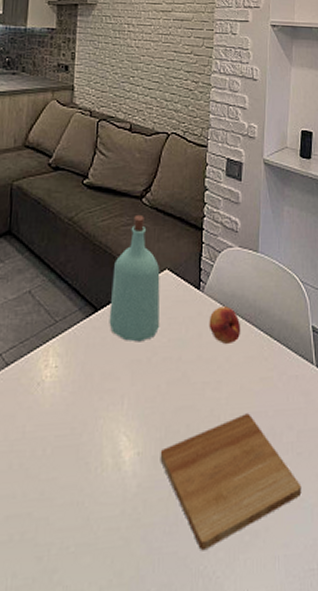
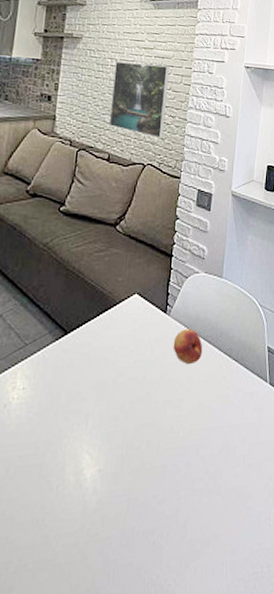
bottle: present [109,214,160,342] -> none [78,241,130,364]
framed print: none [129,27,190,105] -> present [108,61,170,138]
cutting board: present [160,413,302,551] -> none [120,429,251,562]

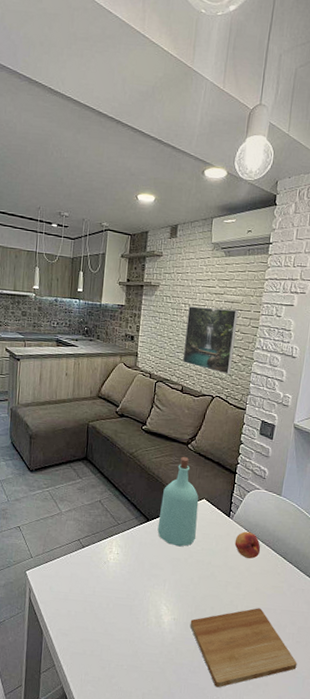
bottle: none [78,241,130,364] -> present [157,456,199,547]
cutting board: none [120,429,251,562] -> present [190,608,297,688]

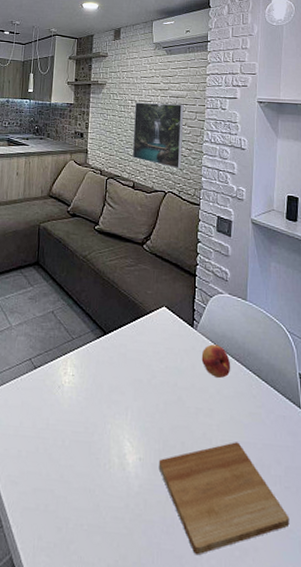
bottle: present [157,456,199,547] -> none [115,258,159,365]

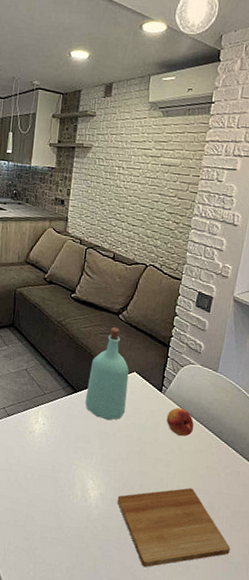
bottle: none [115,258,159,365] -> present [85,326,130,420]
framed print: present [132,102,184,169] -> none [114,169,176,242]

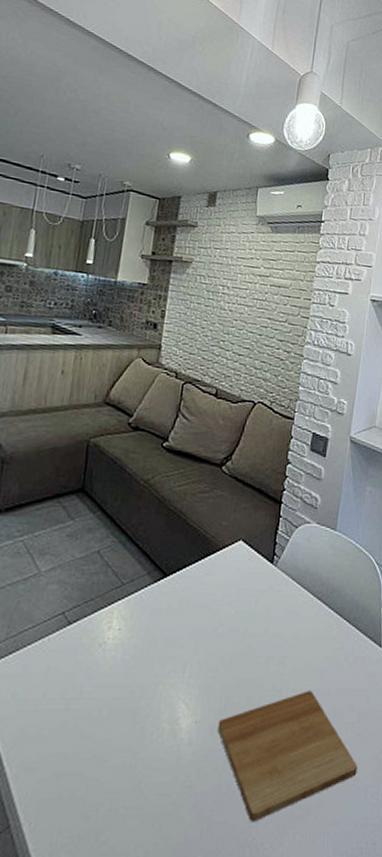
bottle: present [85,326,130,420] -> none [177,482,235,611]
fruit: present [166,407,194,436] -> none [278,582,312,620]

